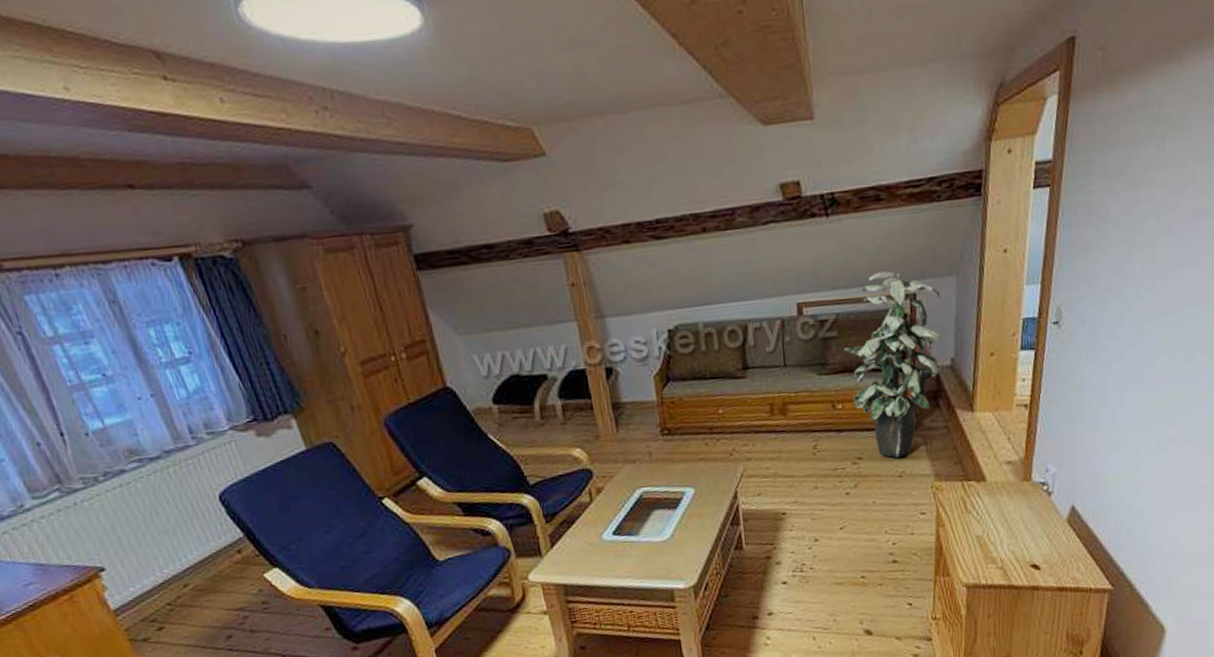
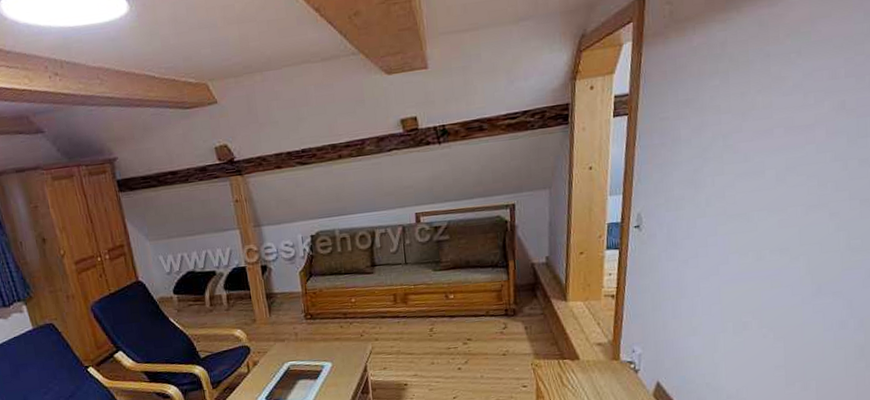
indoor plant: present [844,271,941,458] -> none [455,186,537,340]

